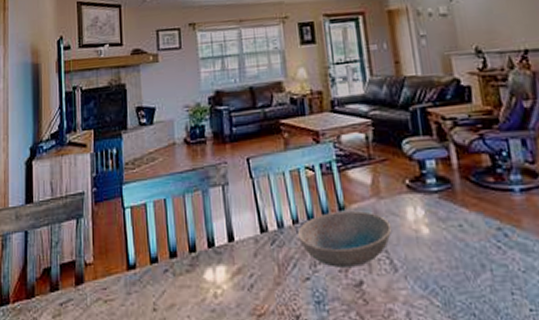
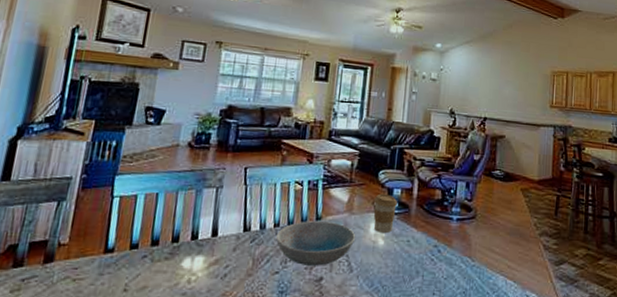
coffee cup: none [403,168,437,218] -> present [373,193,397,233]

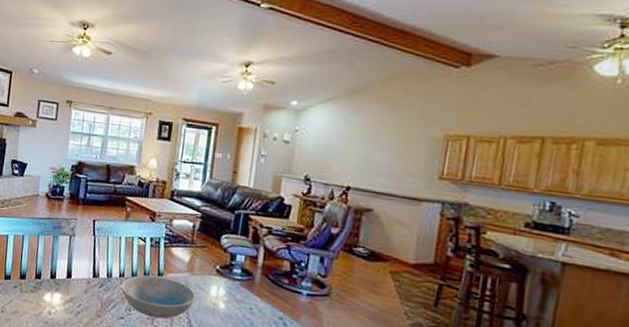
coffee cup: present [373,193,397,233] -> none [215,257,240,298]

